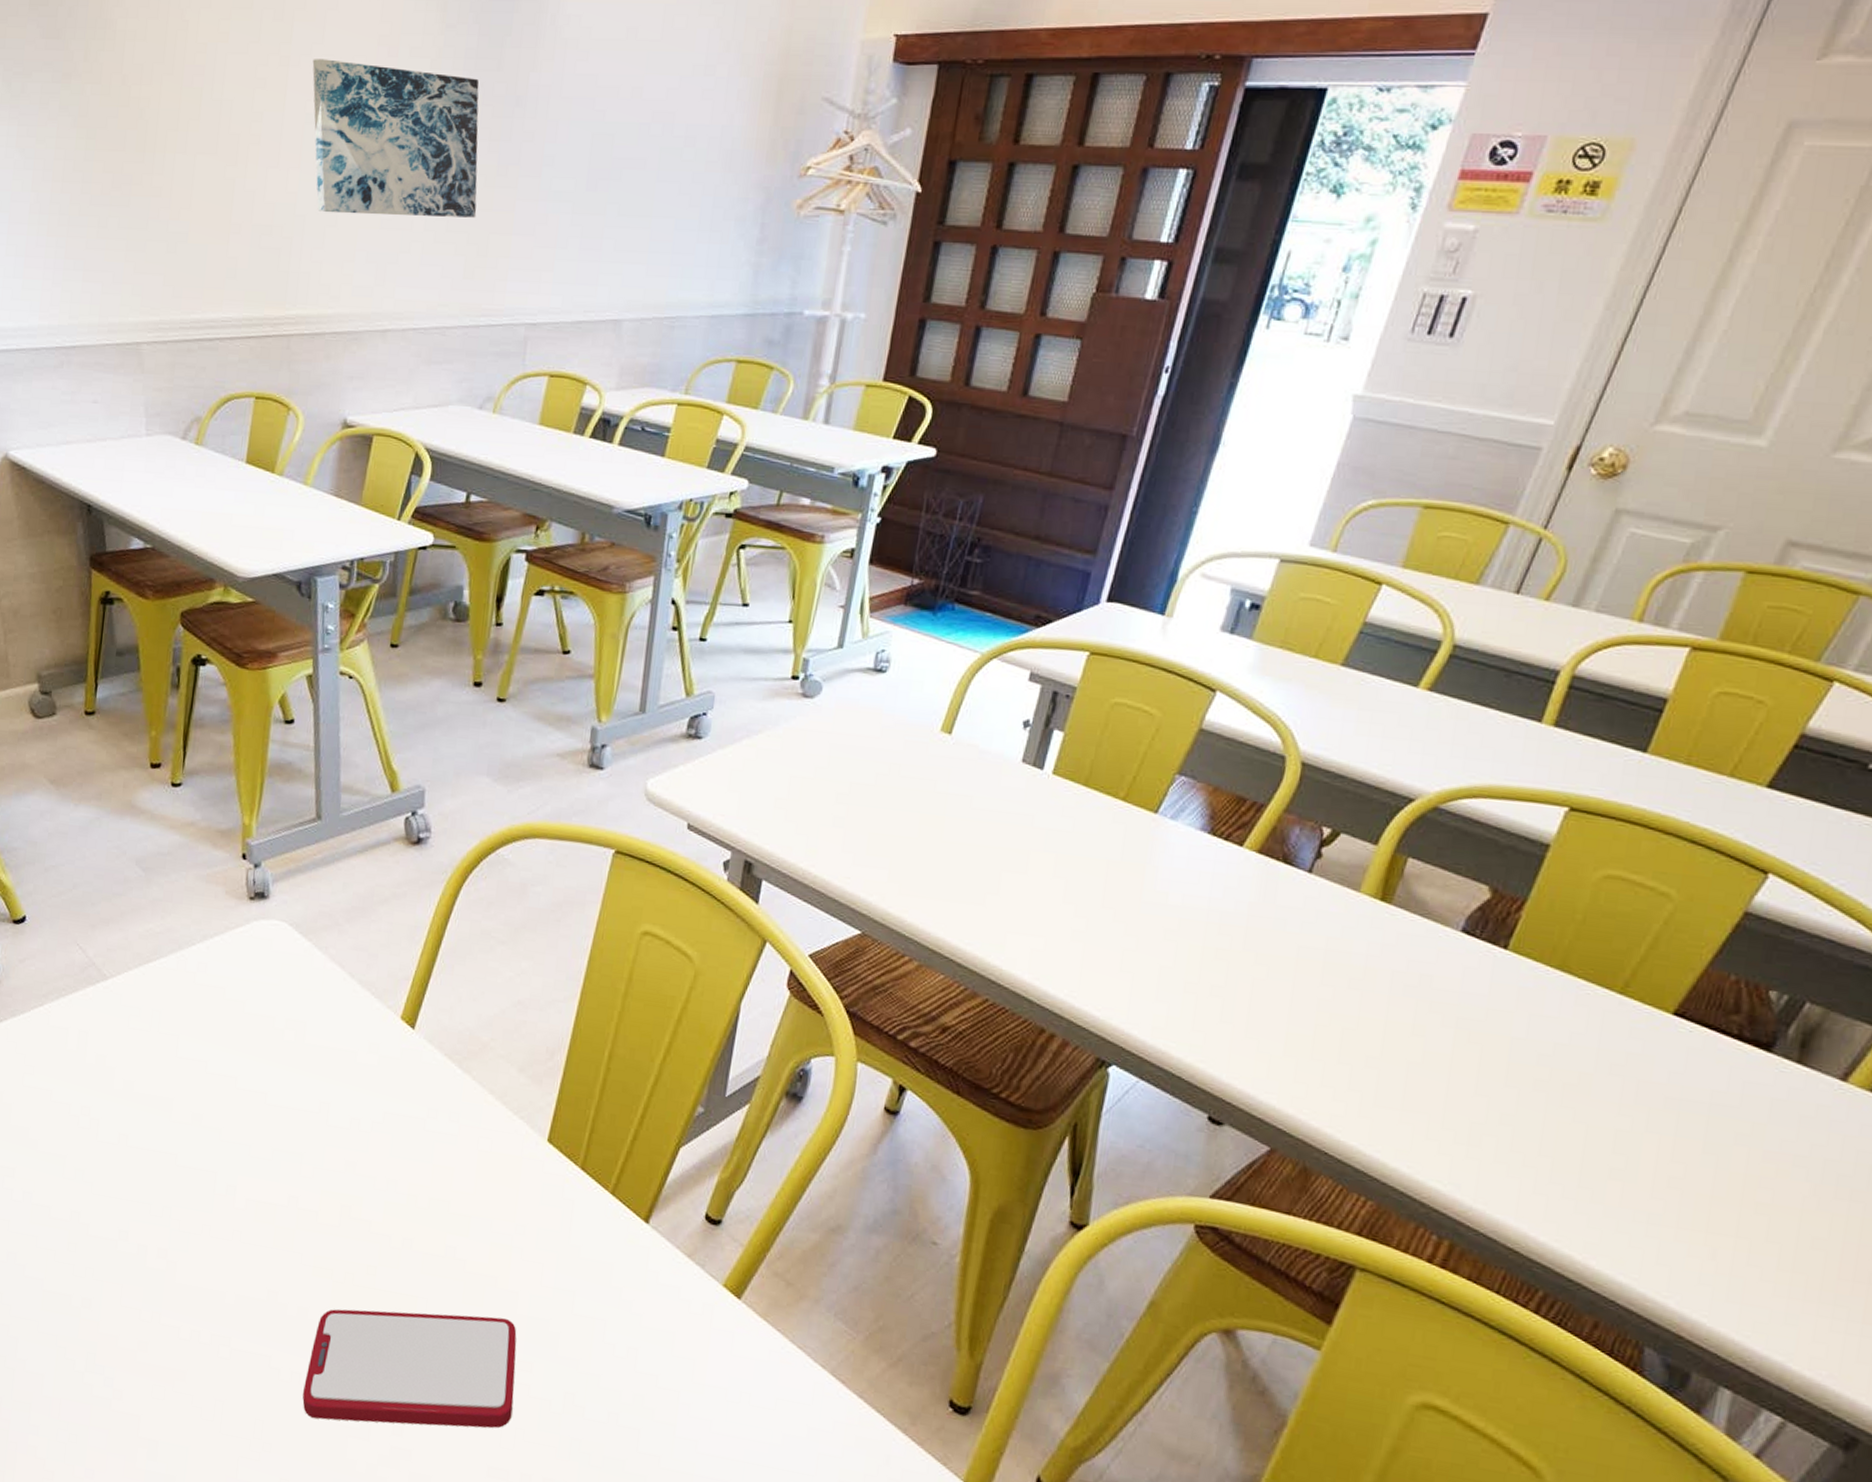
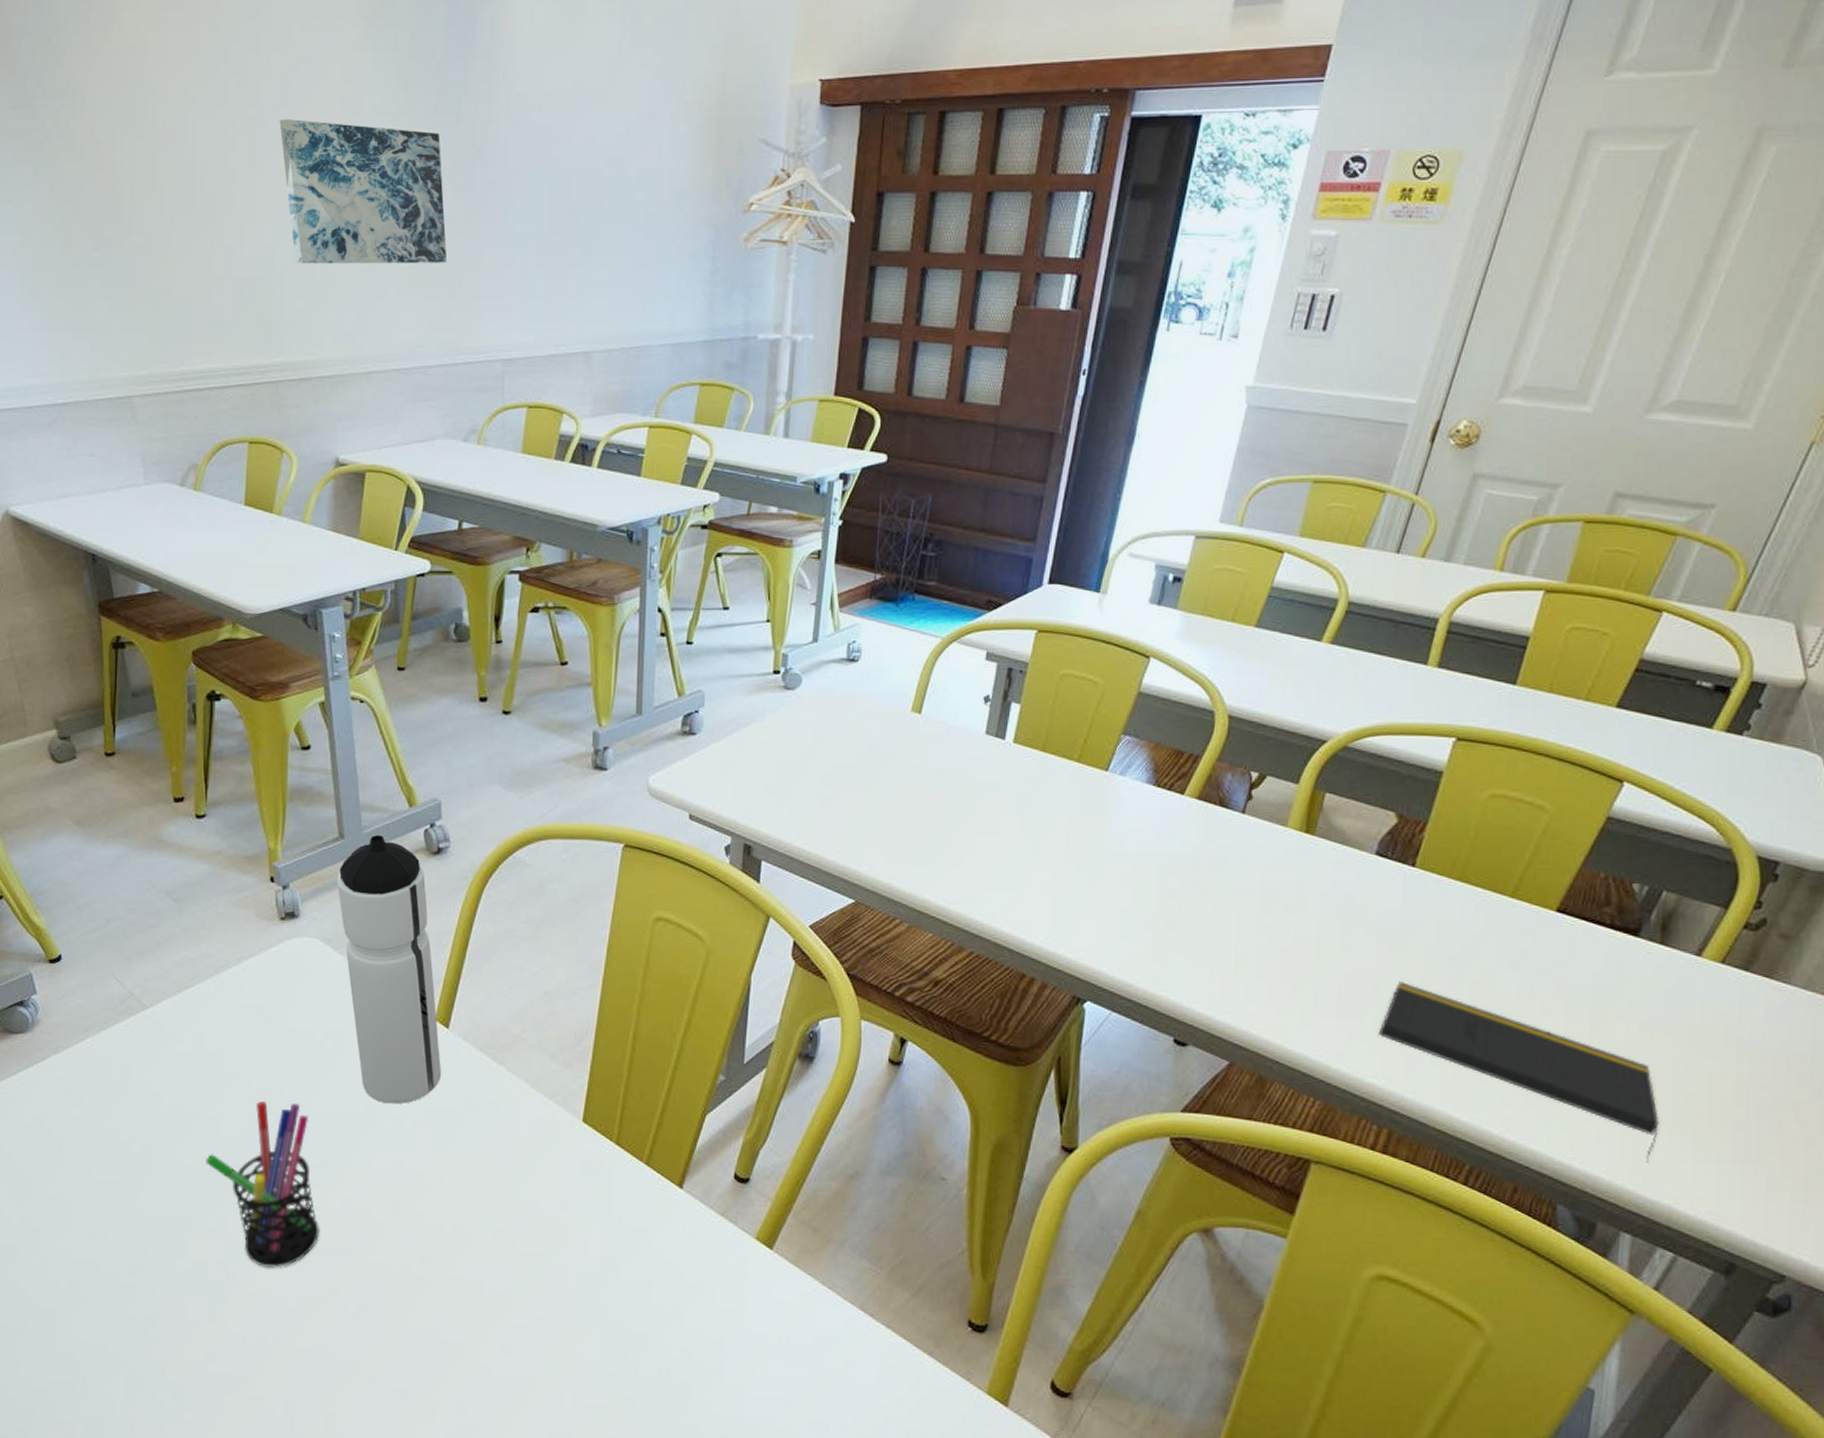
pen holder: none [154,1086,265,1261] -> present [206,1101,320,1268]
smartphone: present [302,1309,517,1429] -> none [369,1291,570,1408]
water bottle: none [310,819,404,1104] -> present [337,835,441,1105]
notepad: none [1447,1077,1778,1311] -> present [1378,982,1660,1163]

